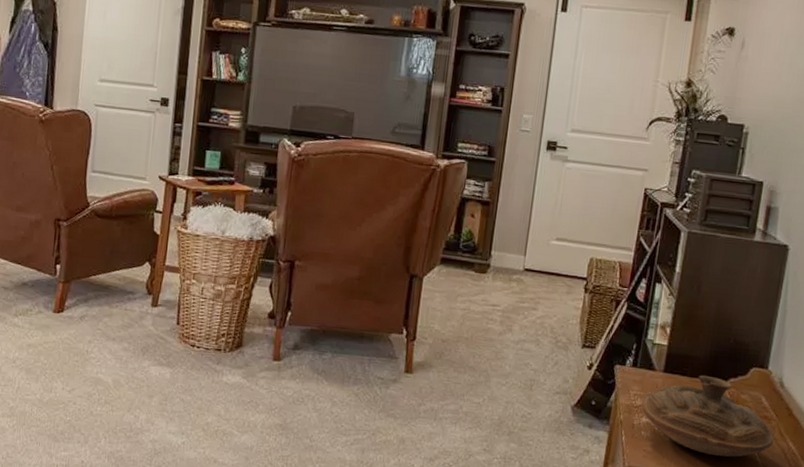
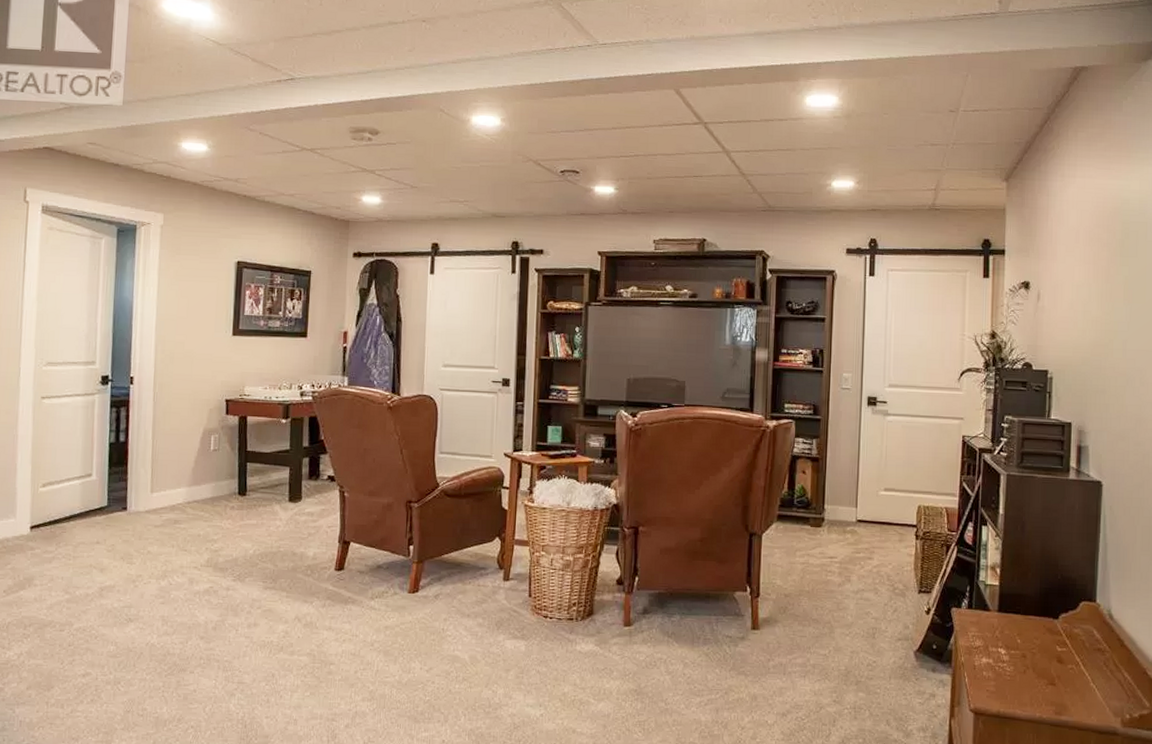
decorative bowl: present [640,375,775,457] -> none [979,612,1110,692]

